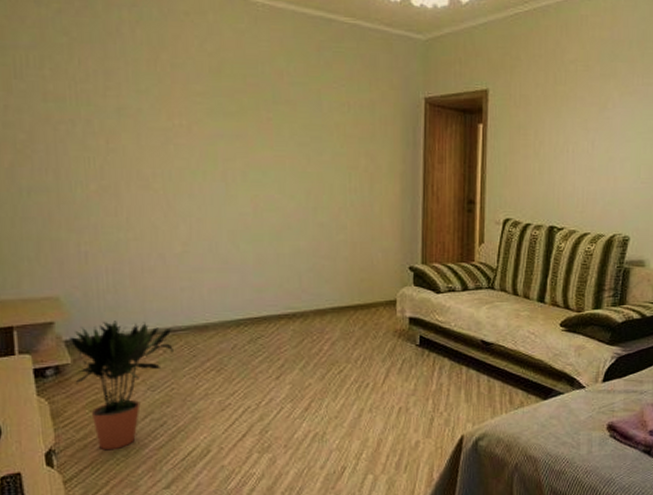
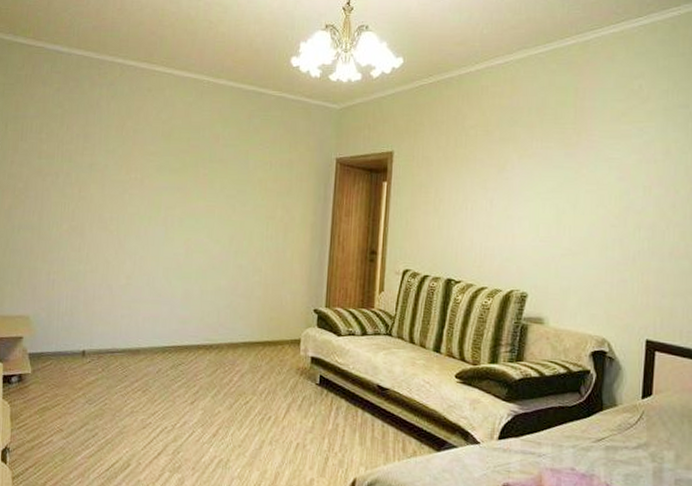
potted plant: present [69,321,173,451] -> none [32,339,111,454]

